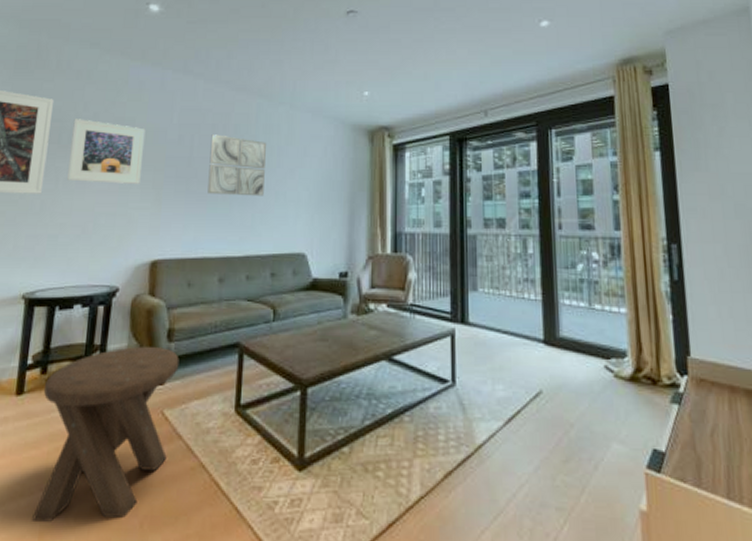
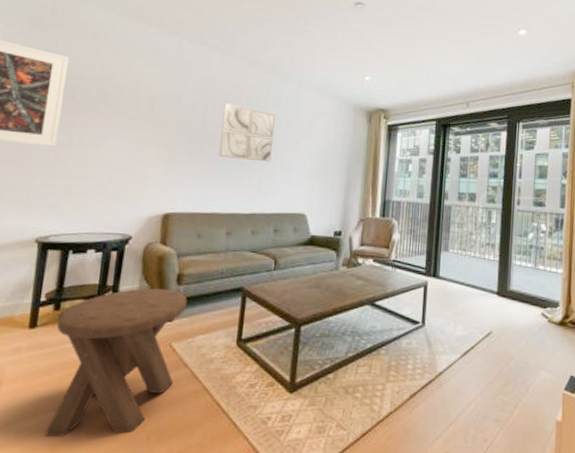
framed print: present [67,119,146,184] -> none [82,78,161,143]

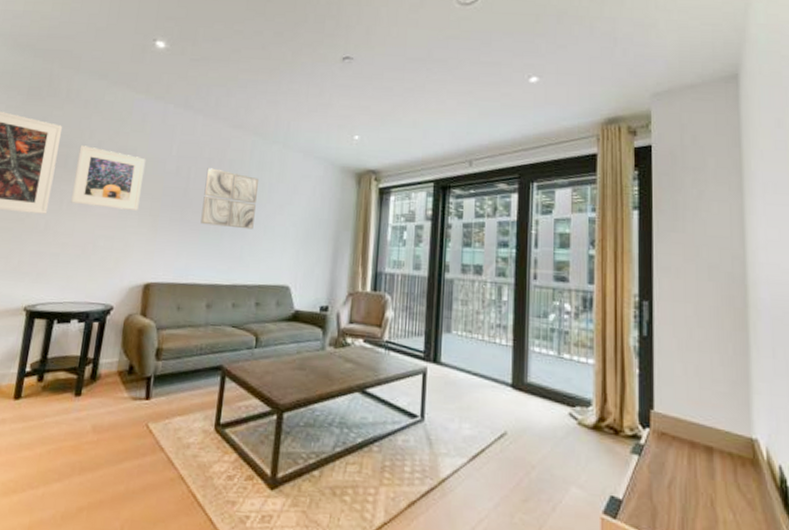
music stool: present [43,288,188,437] -> none [21,362,166,520]
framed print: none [82,78,161,143] -> present [71,145,146,210]

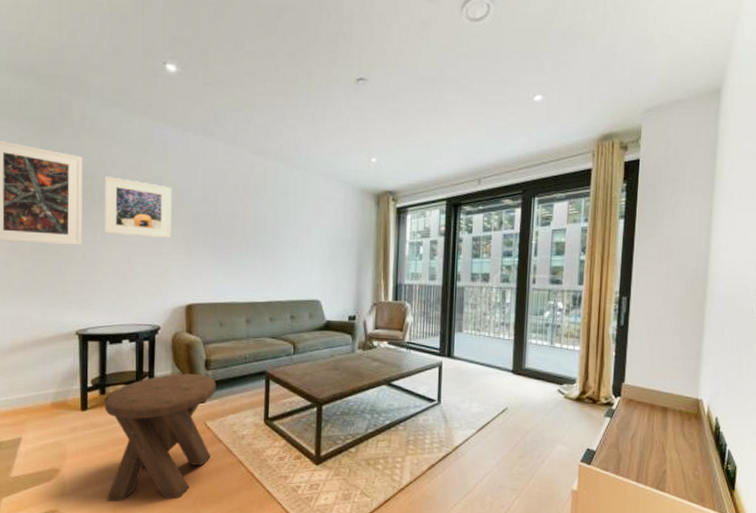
music stool: none [21,362,166,520] -> present [104,374,216,501]
wall art: present [201,168,258,230] -> none [233,194,283,251]

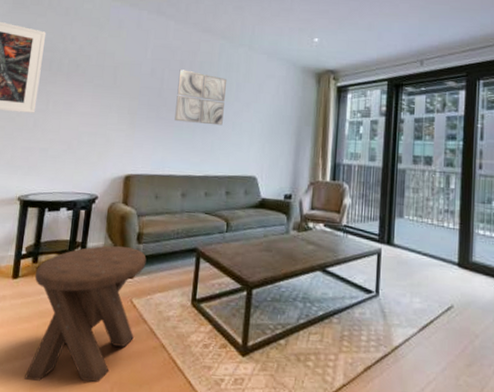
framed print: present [104,176,172,238] -> none [56,50,123,109]
wall art: none [233,194,283,251] -> present [174,69,226,126]

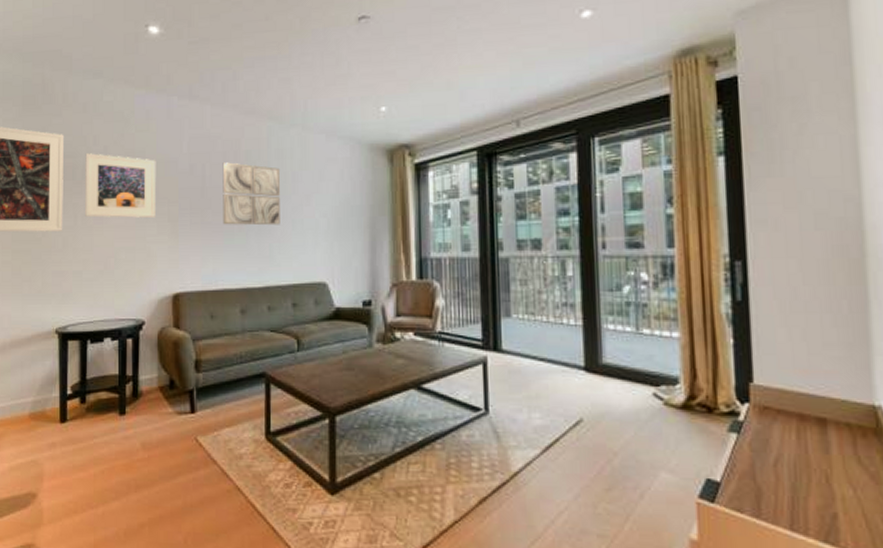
music stool: present [23,245,147,382] -> none [84,377,208,536]
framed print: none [56,50,123,109] -> present [85,153,156,218]

